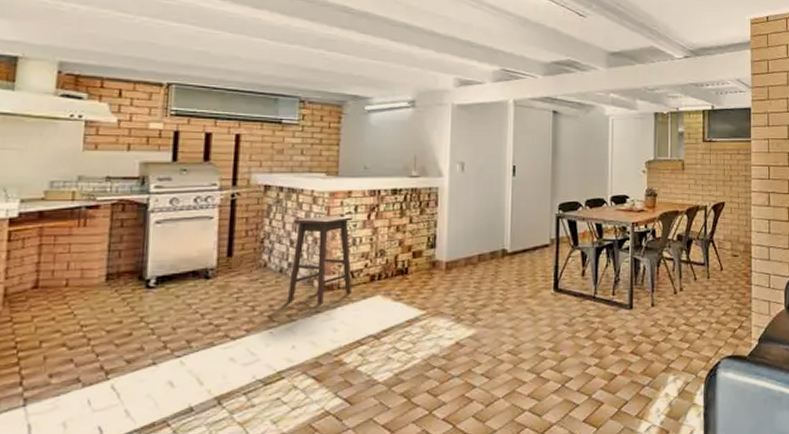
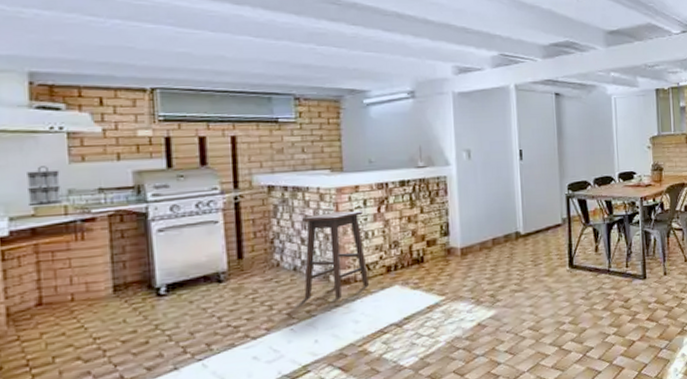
spice rack: none [41,152,73,189] -> present [27,166,62,206]

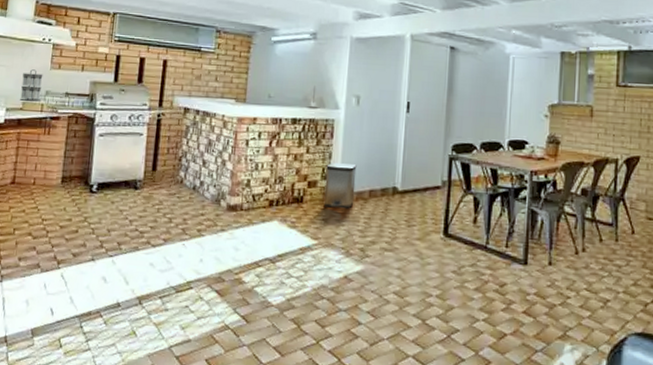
bar stool: present [302,210,369,299] -> none [198,139,257,223]
pedal bin: none [444,217,478,263] -> present [323,163,357,209]

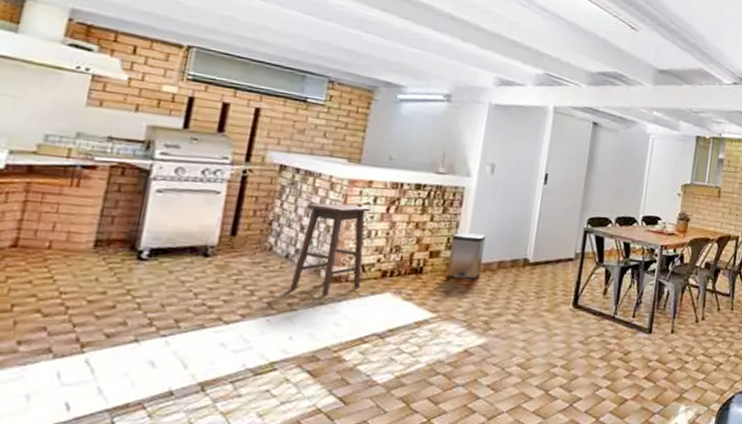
spice rack: present [20,69,43,102] -> none [33,103,74,145]
bar stool: none [198,139,257,223] -> present [289,203,371,296]

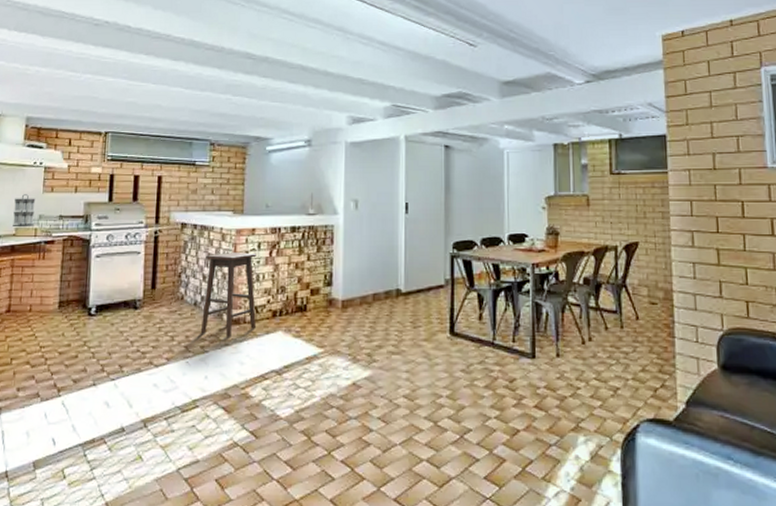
spice rack: none [33,103,74,145] -> present [13,194,36,226]
pedal bin: present [446,232,487,281] -> none [328,269,359,314]

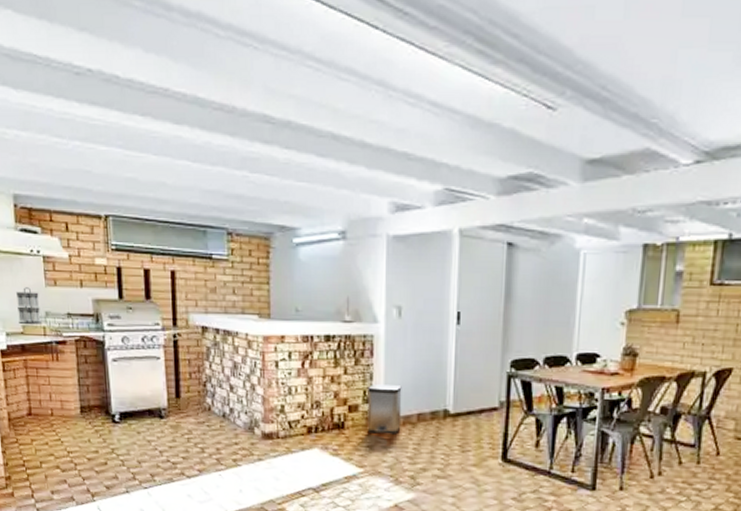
bar stool: present [200,252,256,337] -> none [231,361,290,452]
pedal bin: none [328,269,359,314] -> present [367,384,402,435]

